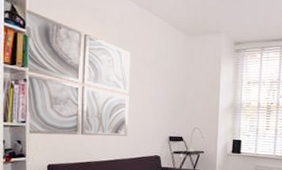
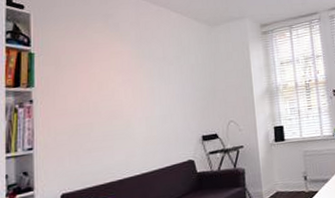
wall art: present [8,9,130,137] -> none [12,25,155,166]

